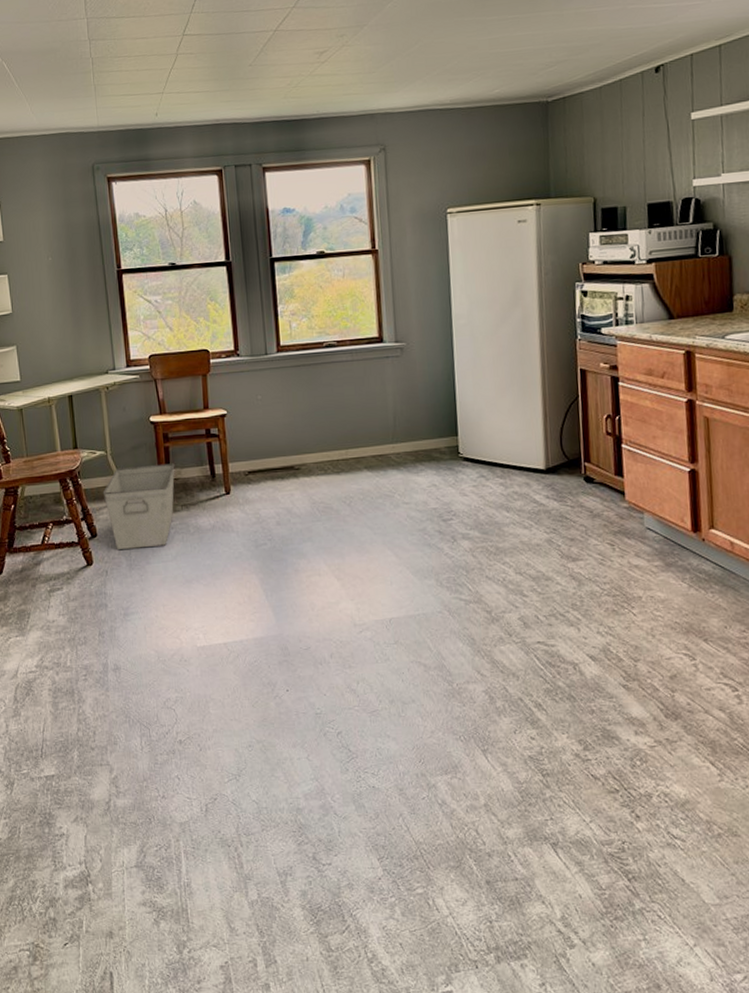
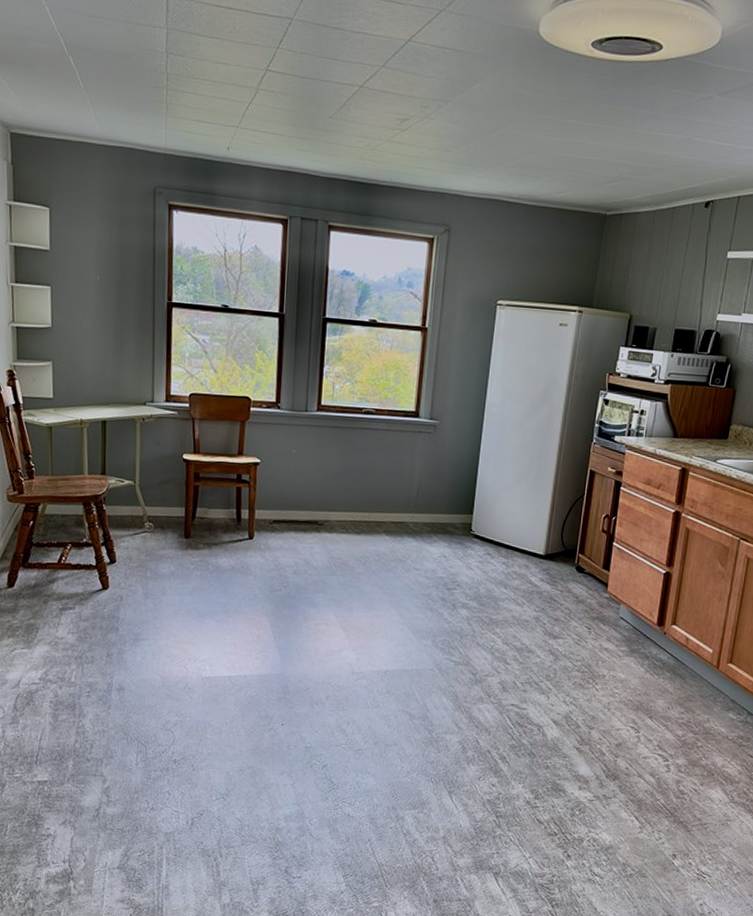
storage bin: present [102,463,175,549] -> none [126,499,202,580]

